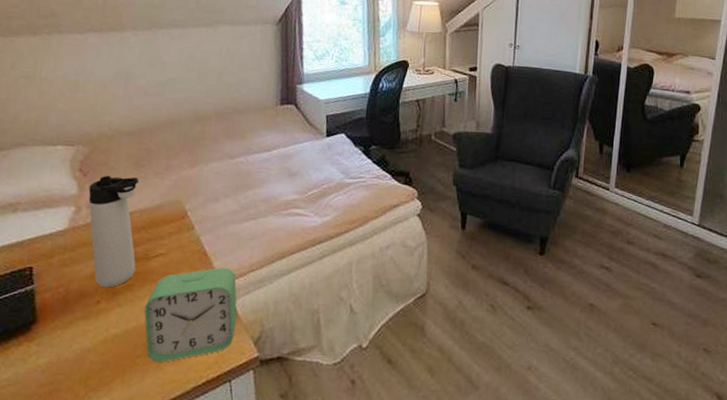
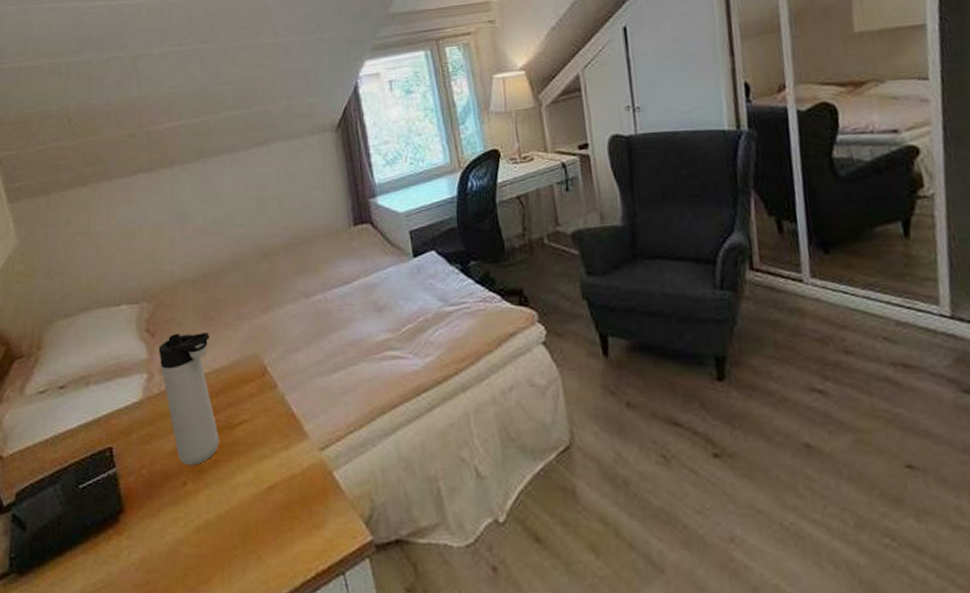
alarm clock: present [144,267,238,363] -> none [235,431,341,553]

